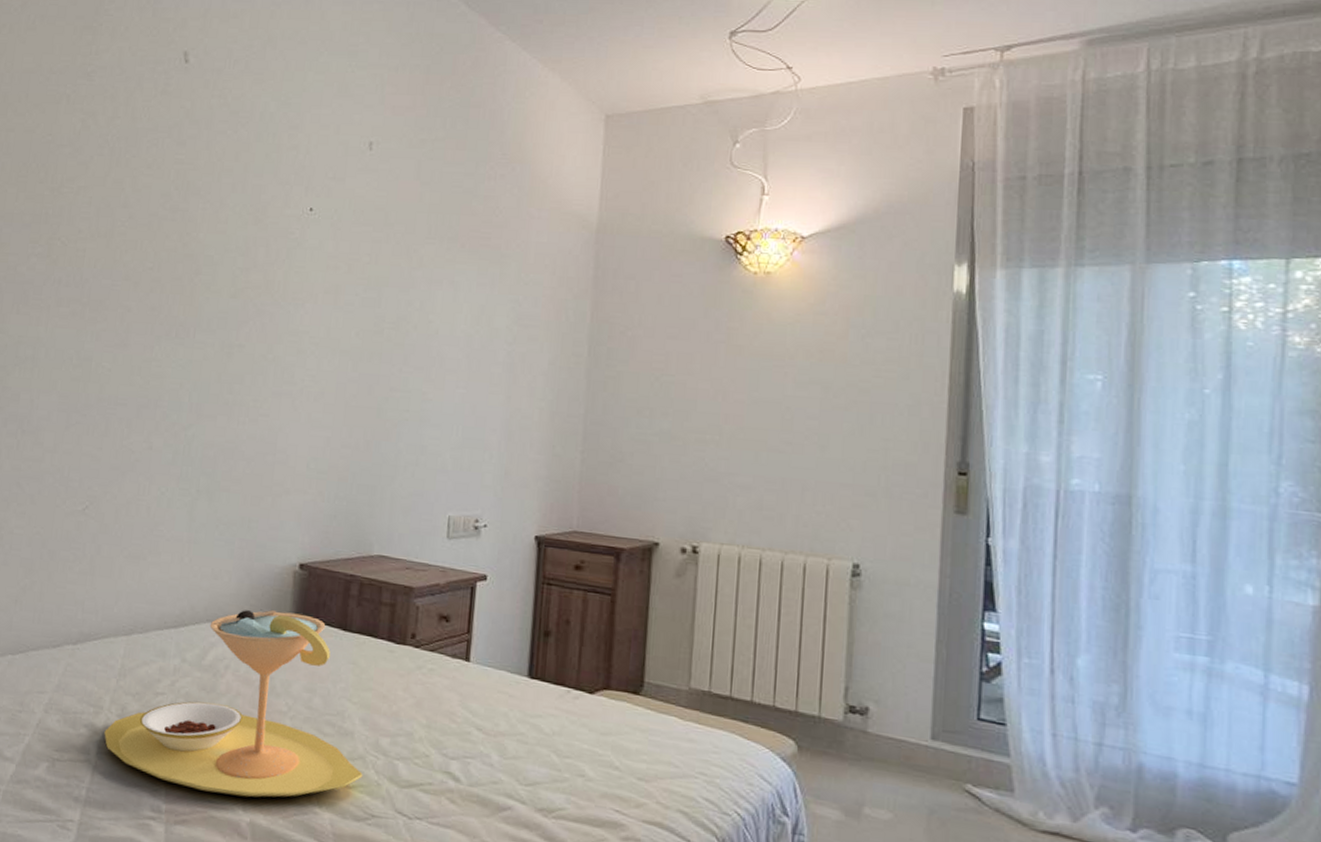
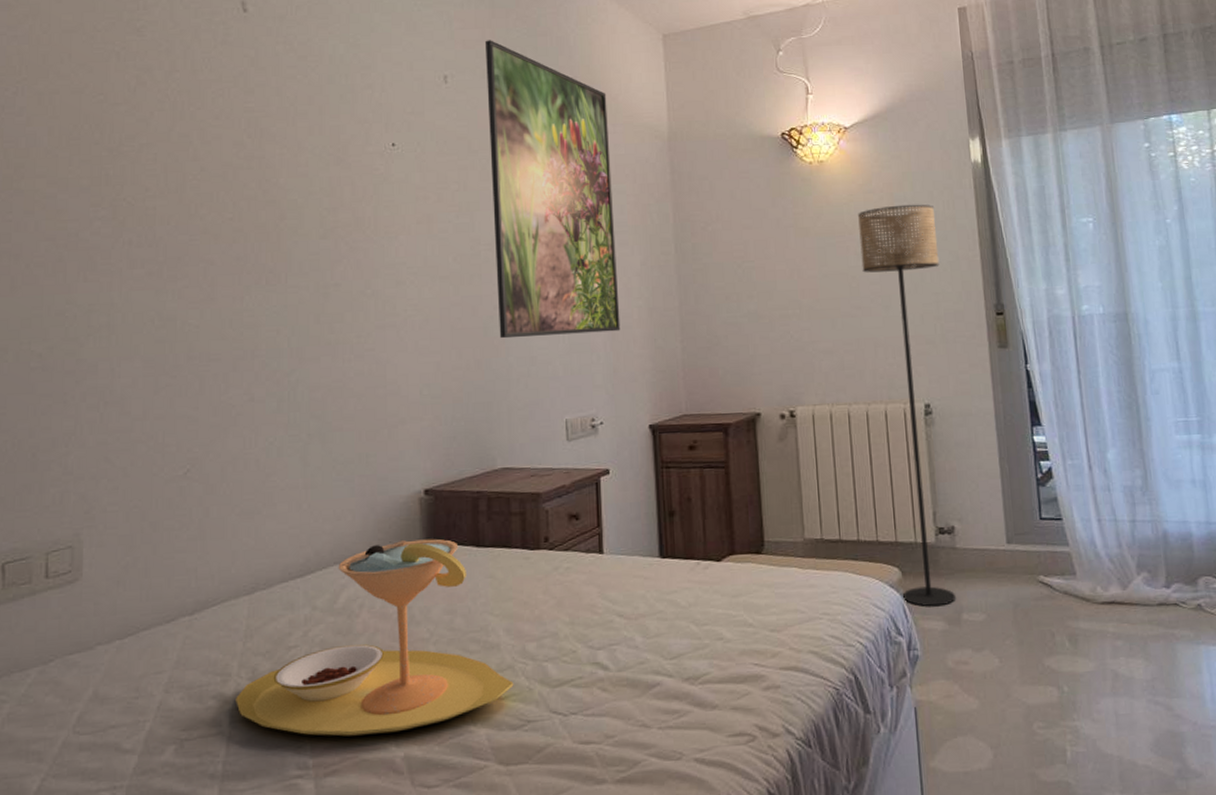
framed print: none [392,108,536,432] -> present [484,40,621,339]
floor lamp: none [794,332,898,794] -> present [858,204,955,607]

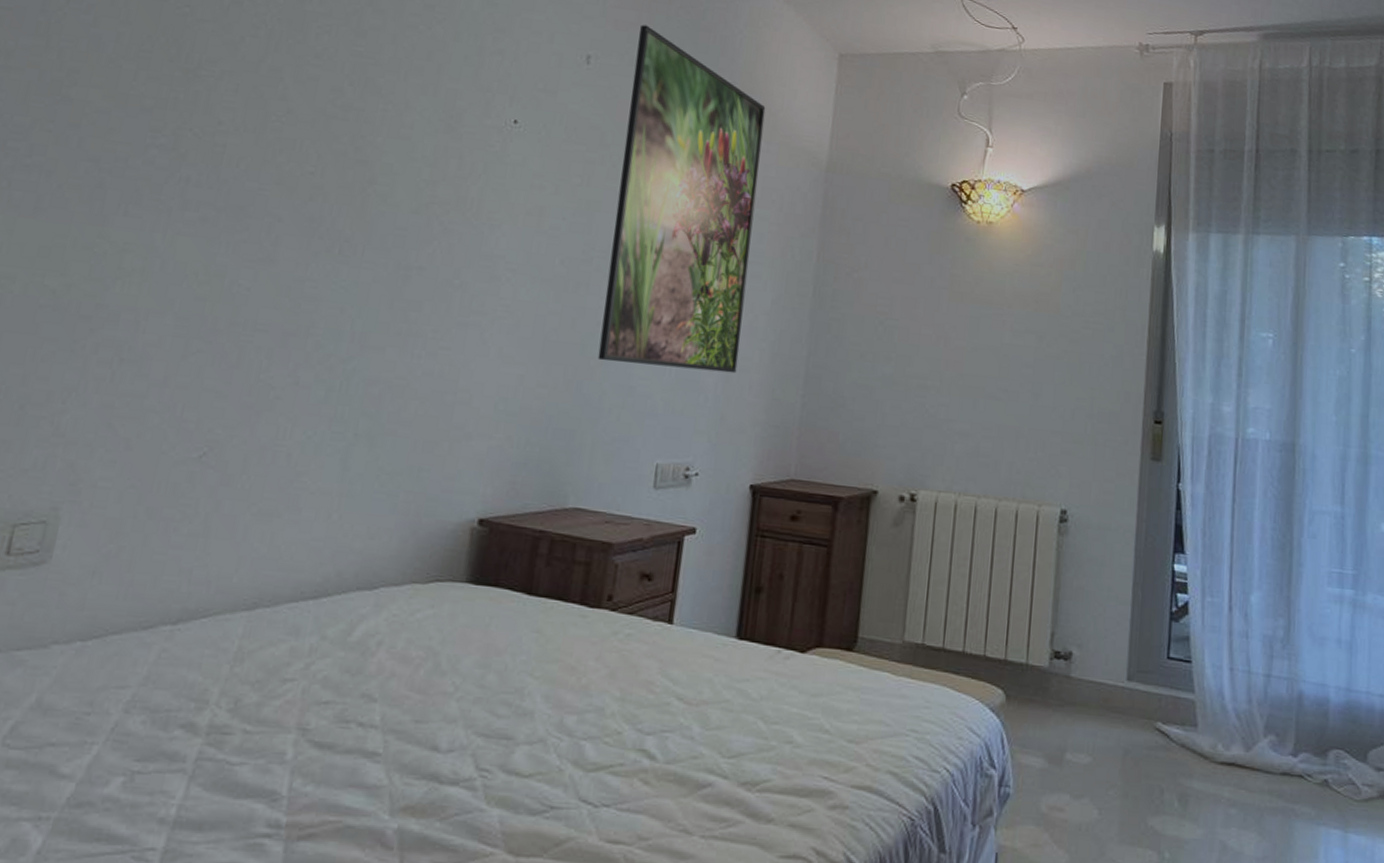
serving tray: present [236,539,514,737] -> none [207,572,543,799]
floor lamp: present [858,204,955,607] -> none [1002,283,1105,741]

